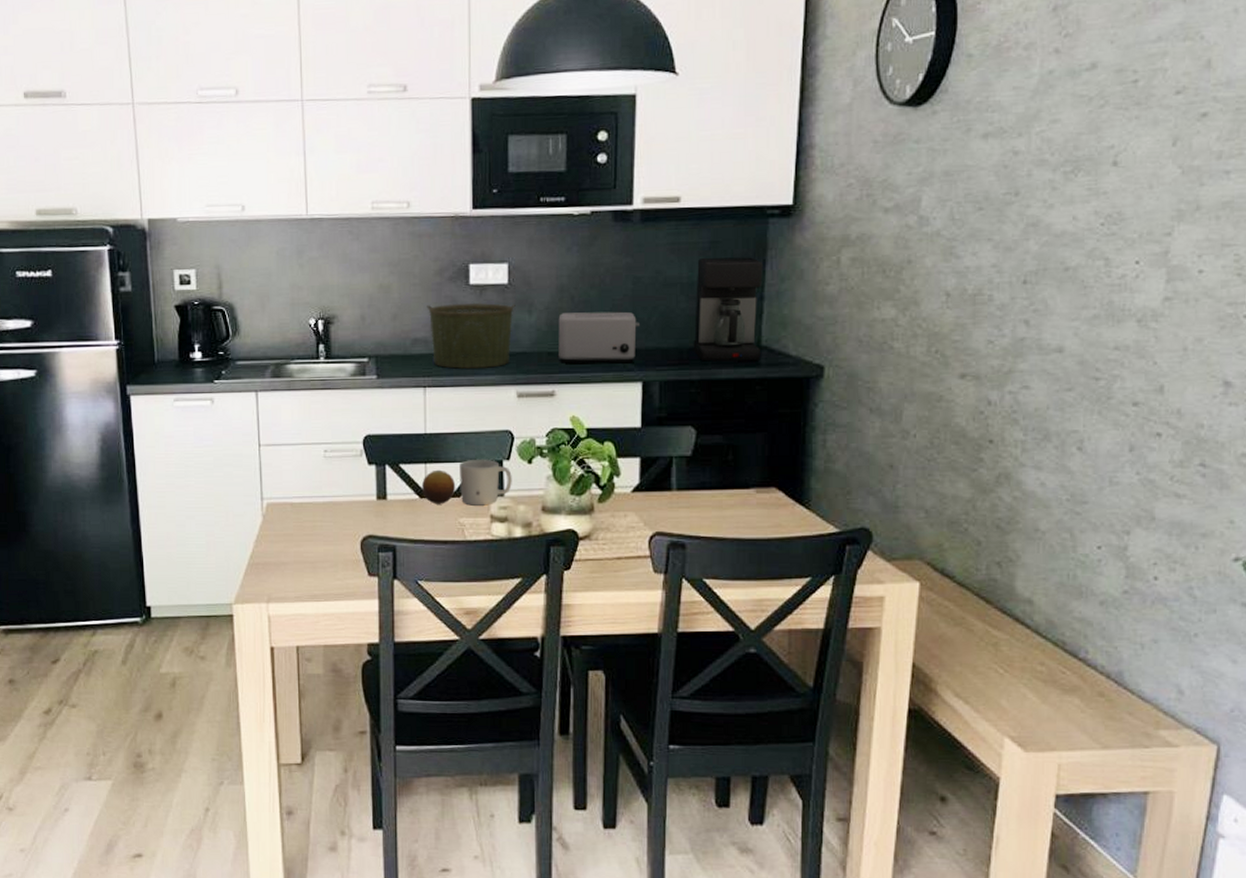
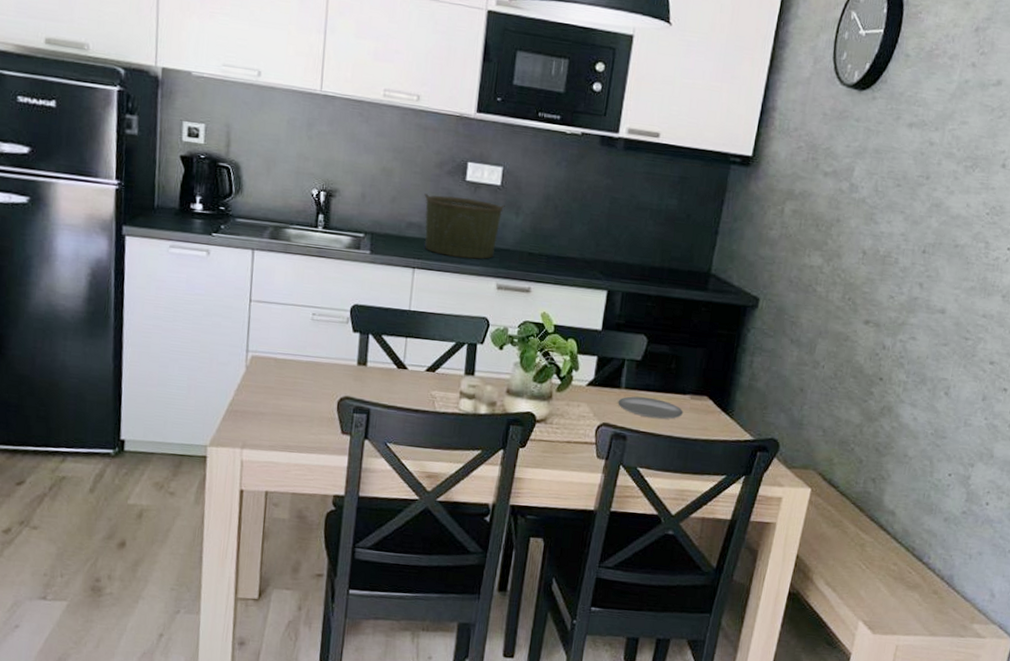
fruit: present [421,469,456,504] -> none [399,344,432,377]
mug: present [460,459,512,506] -> none [435,339,484,383]
toaster: present [557,311,641,364] -> none [536,219,612,273]
plate: none [670,496,749,521] -> present [618,396,683,420]
coffee maker: present [693,257,763,362] -> none [654,190,721,286]

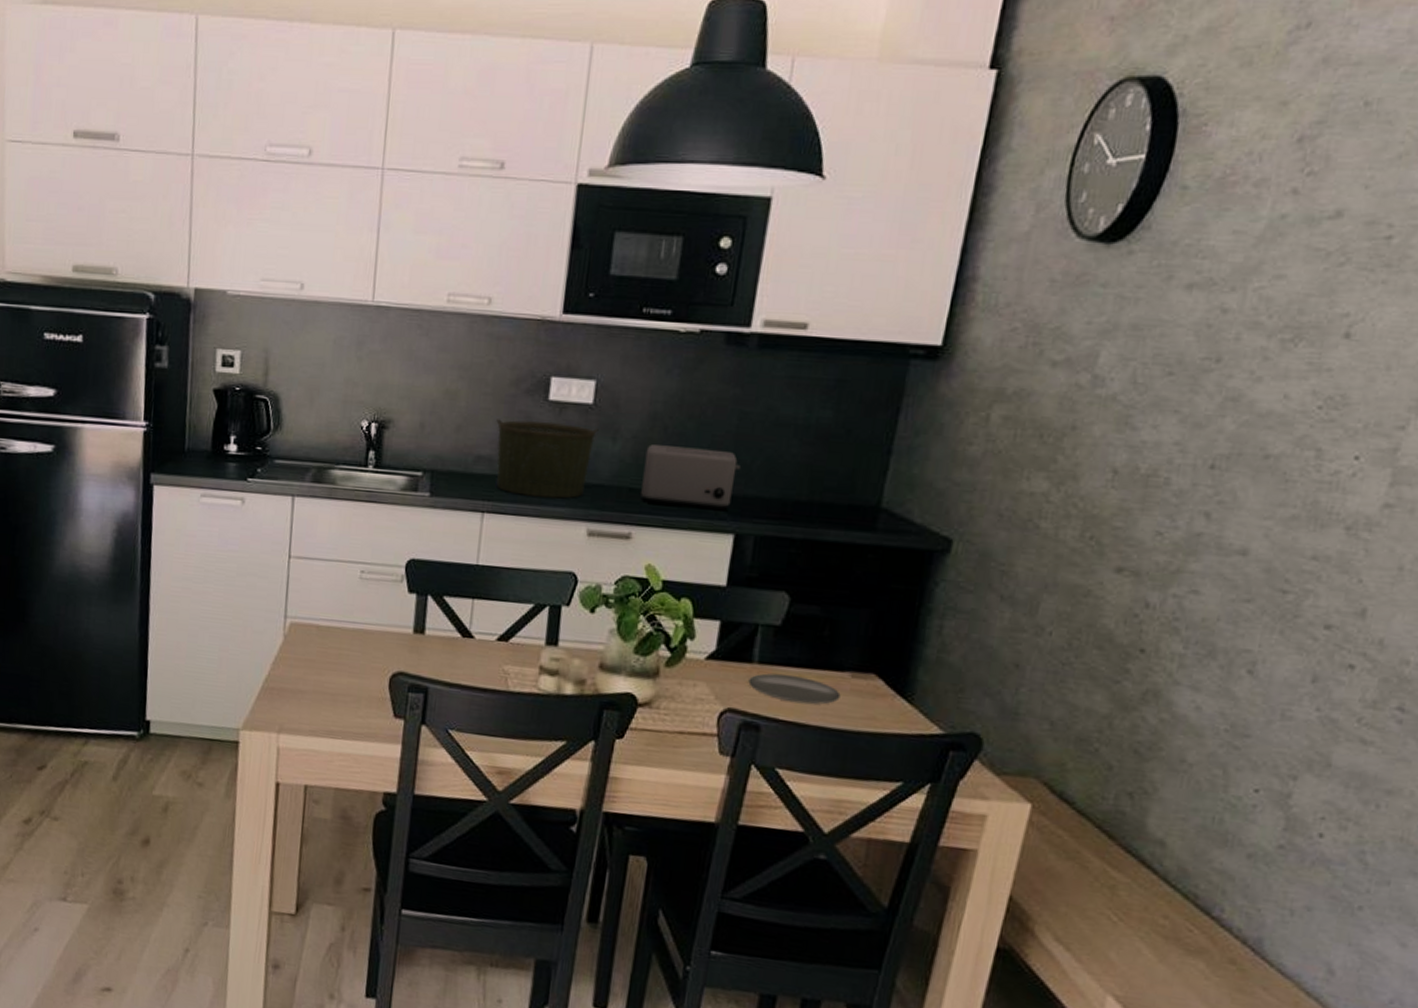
toaster: none [536,219,612,273] -> present [639,444,742,511]

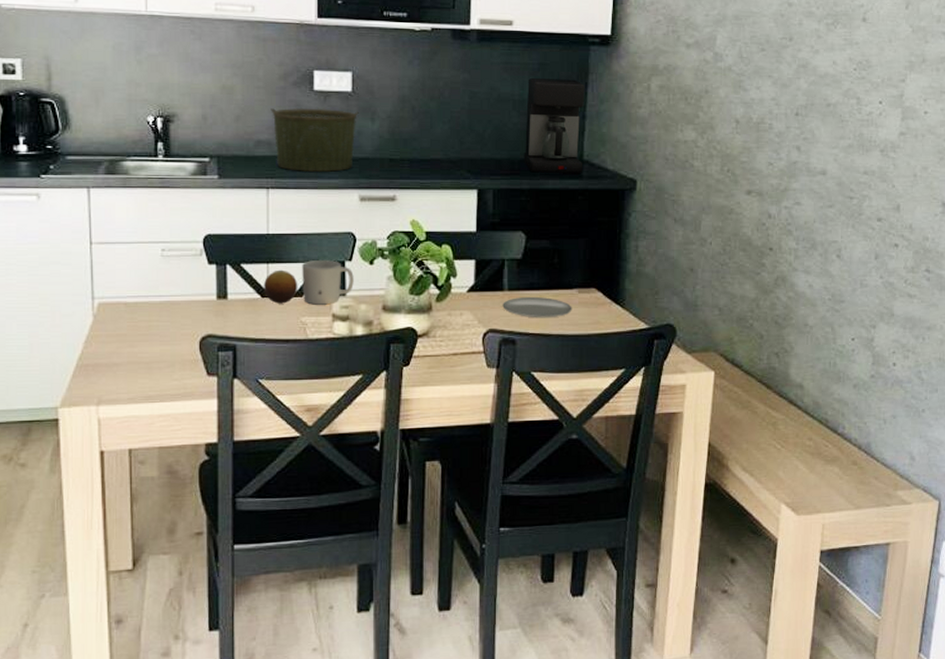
fruit: none [464,607,505,647] -> present [263,269,298,304]
mug: none [508,600,570,655] -> present [302,259,354,305]
toaster: present [639,444,742,511] -> none [398,122,477,172]
coffee maker: none [799,398,896,525] -> present [524,78,585,173]

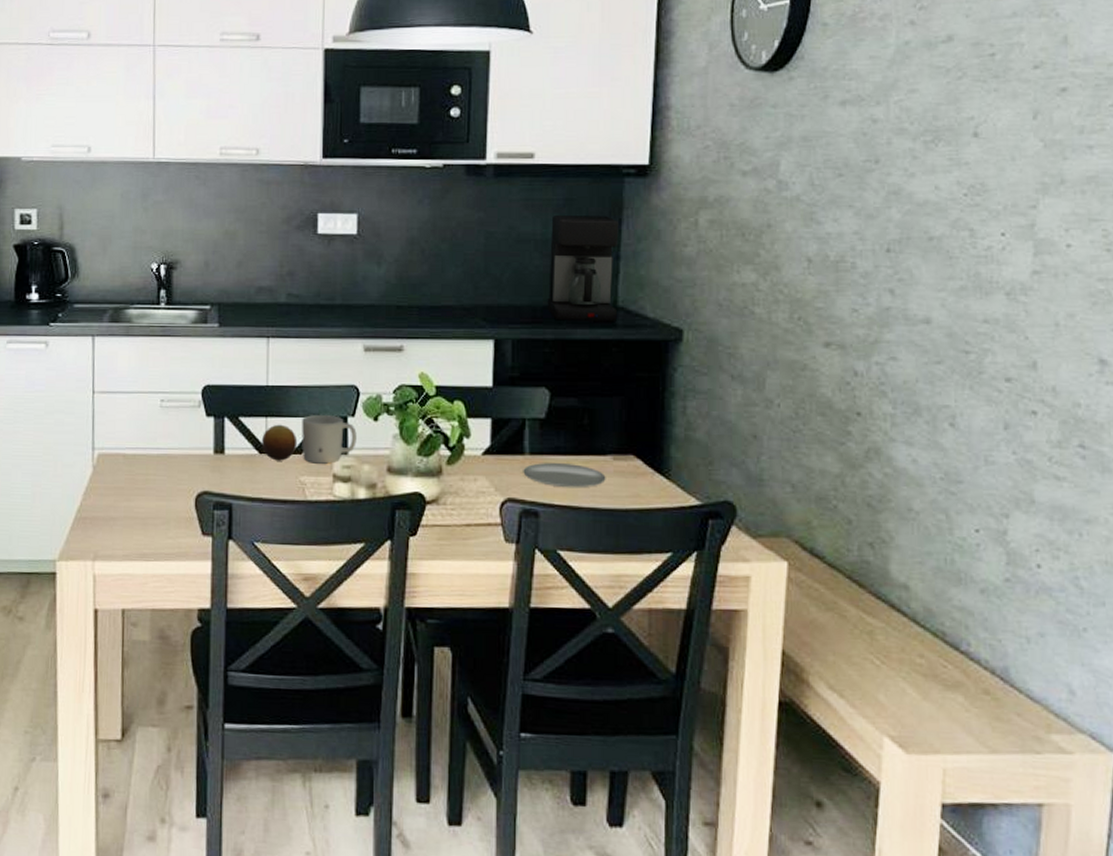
basket: present [270,108,359,173] -> none [273,252,364,321]

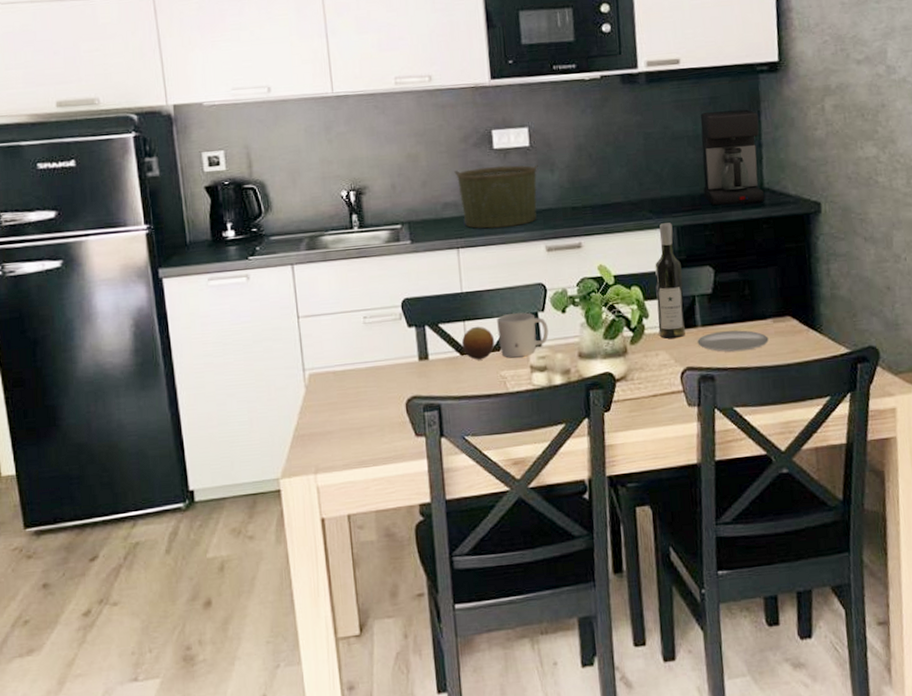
basket: none [273,252,364,321] -> present [454,164,538,229]
bottle: none [480,334,514,465] -> present [655,223,686,339]

